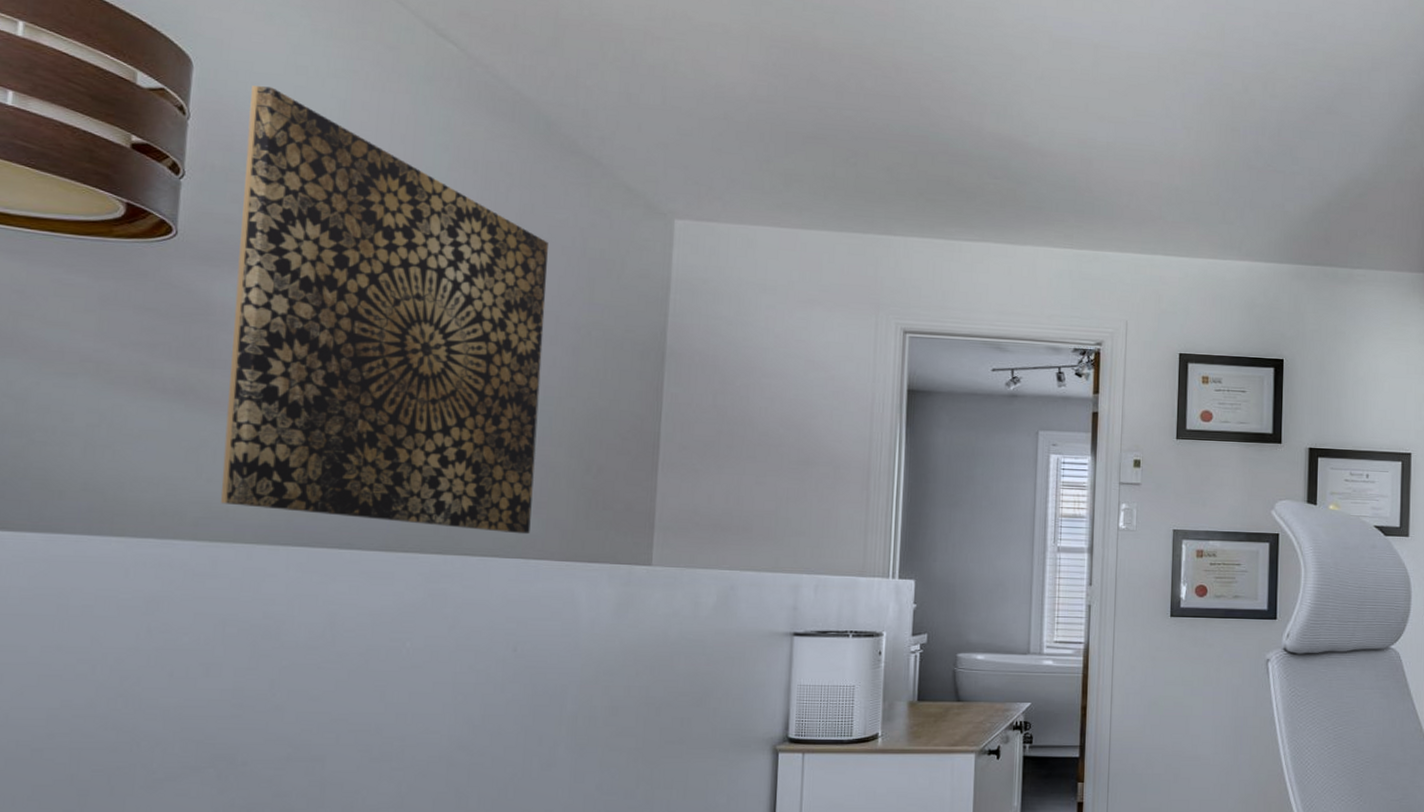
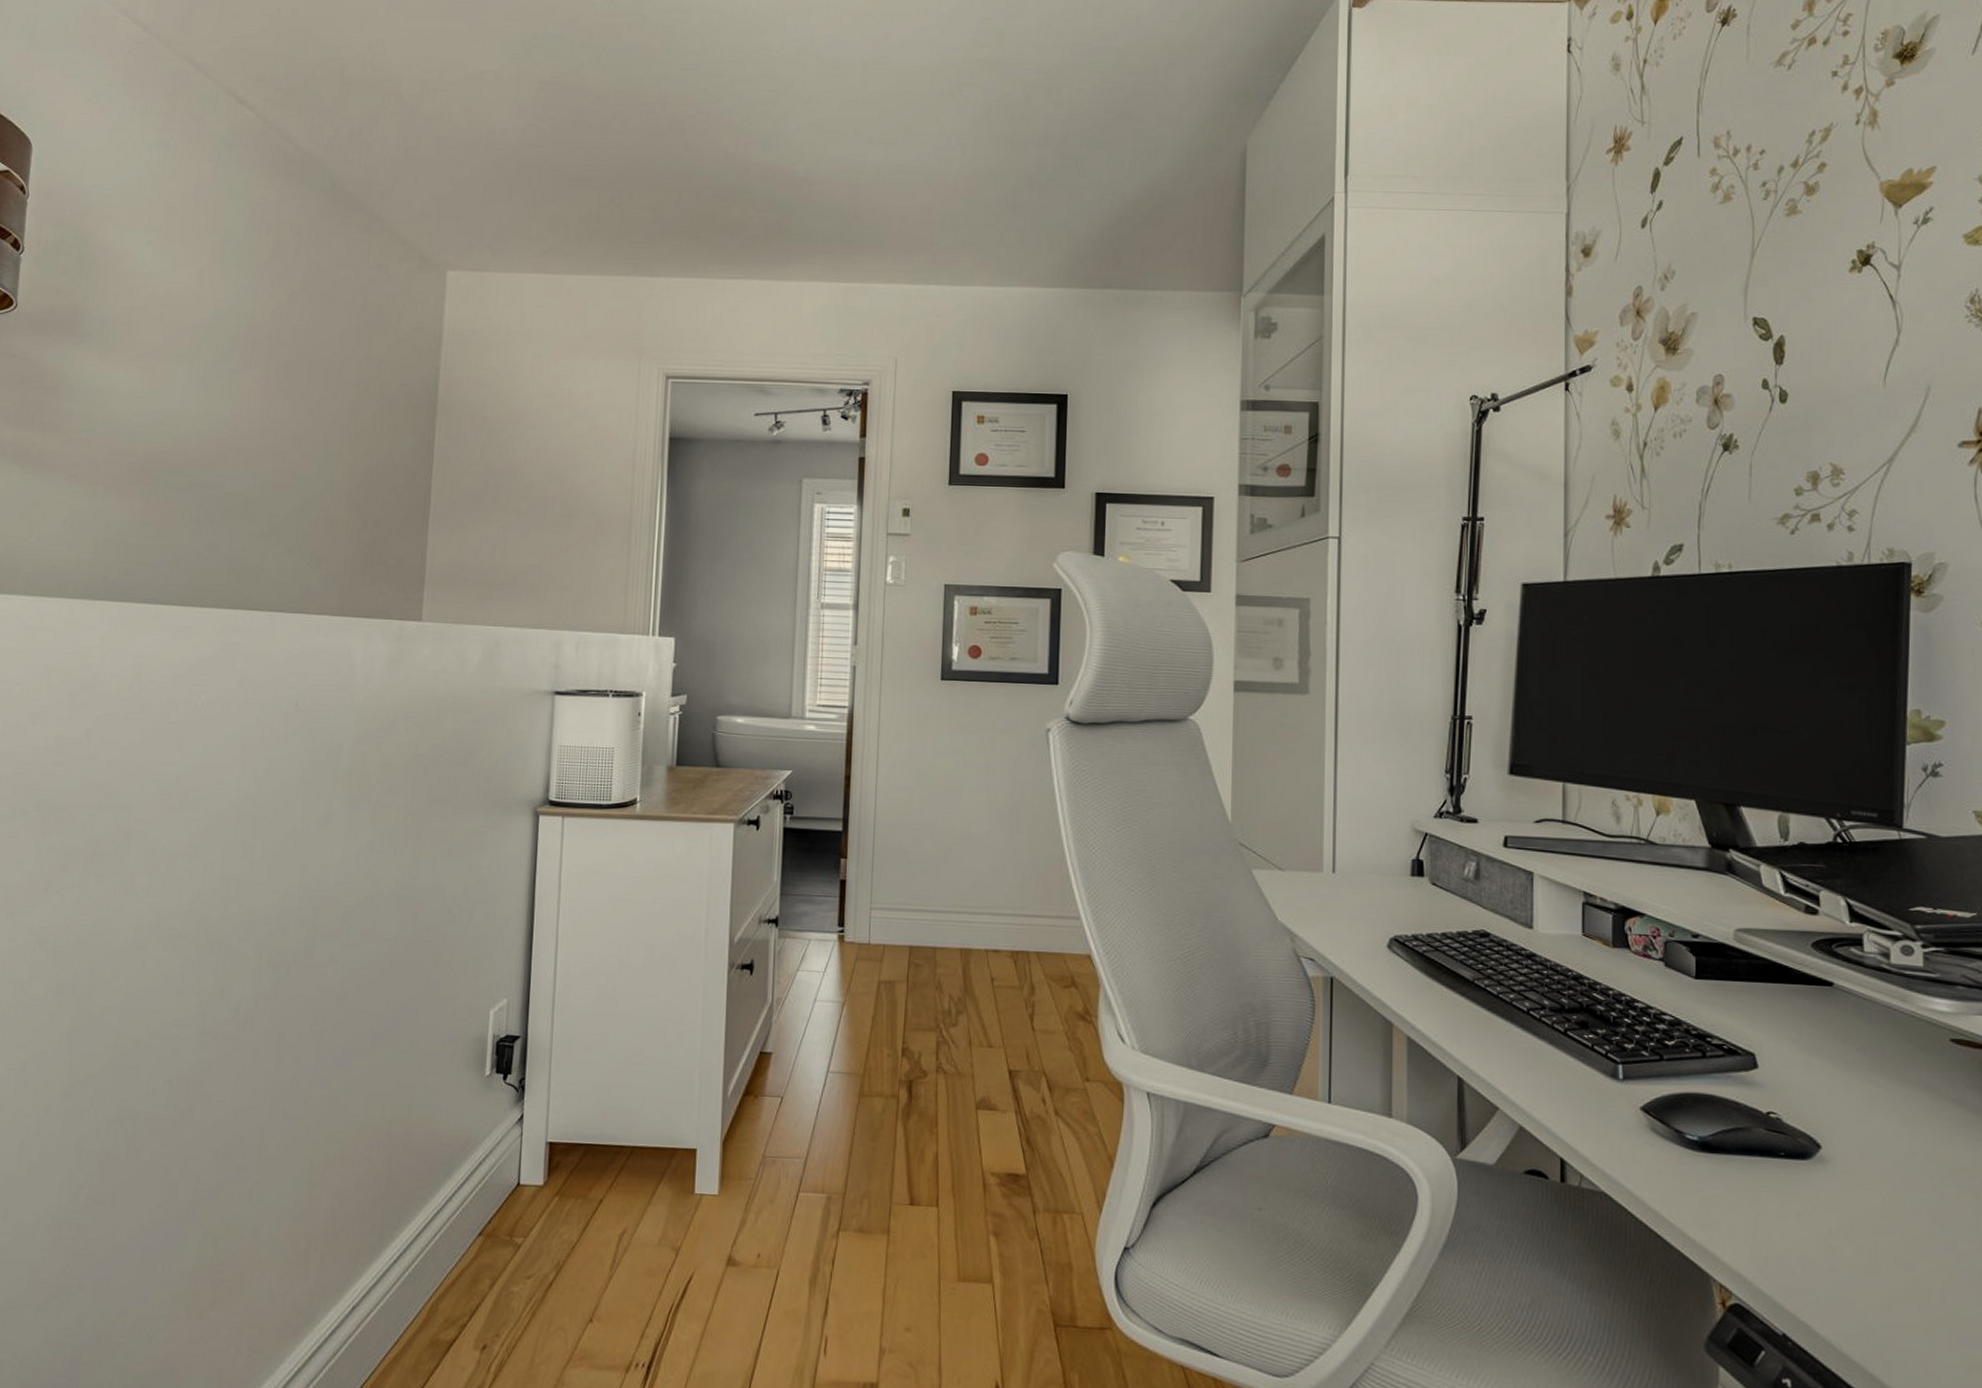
wall art: present [220,85,548,535] -> none [48,162,332,590]

